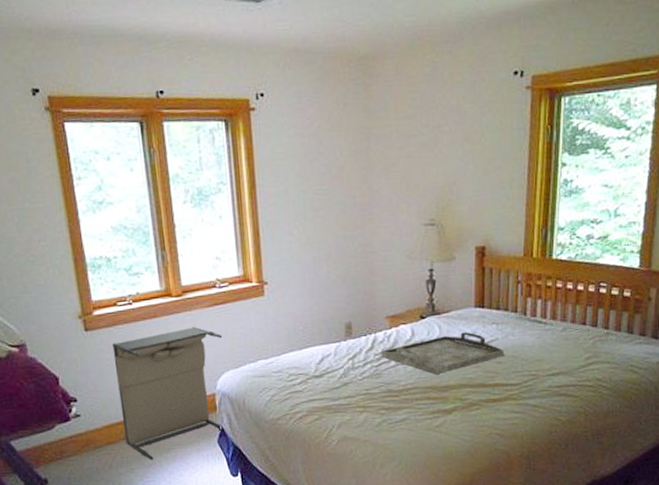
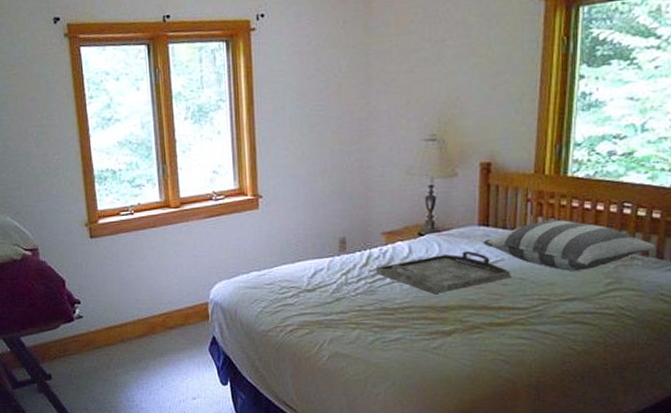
laundry hamper: present [112,326,223,461] -> none [114,236,217,364]
pillow: none [479,299,626,348] -> present [482,219,655,271]

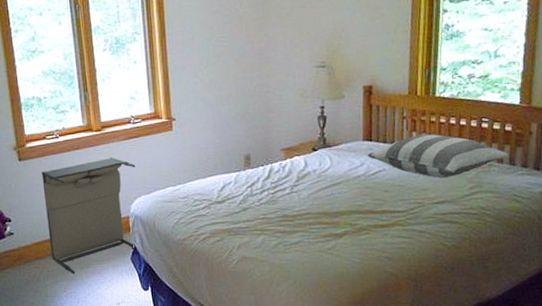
laundry hamper: none [114,236,217,364] -> present [41,157,136,275]
serving tray: present [375,251,510,295] -> none [276,163,390,202]

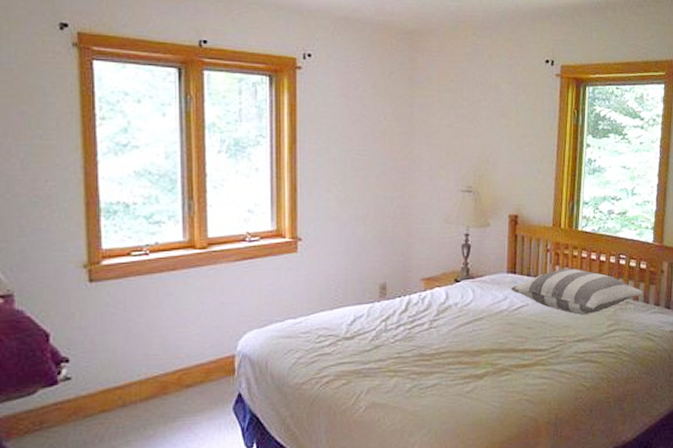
laundry hamper: present [41,157,136,275] -> none [120,281,249,431]

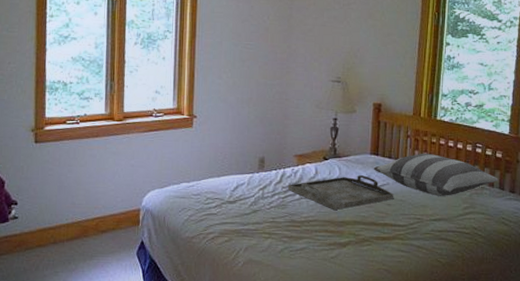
serving tray: none [414,297,533,339] -> present [287,175,393,211]

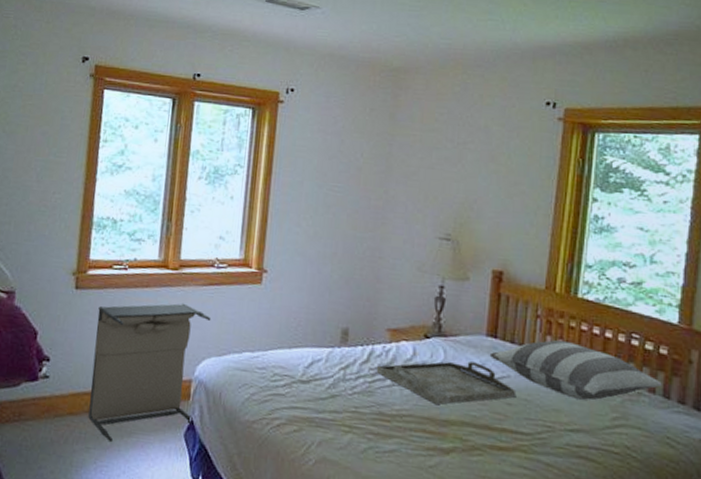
laundry hamper: none [54,147,153,266] -> present [88,303,212,443]

